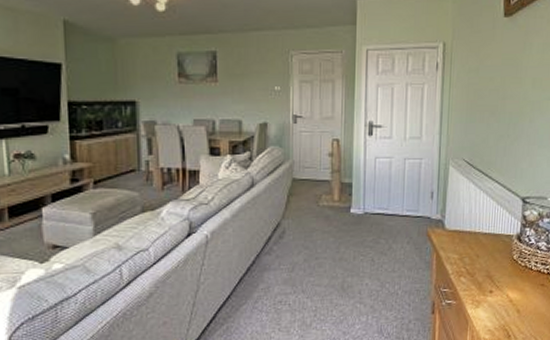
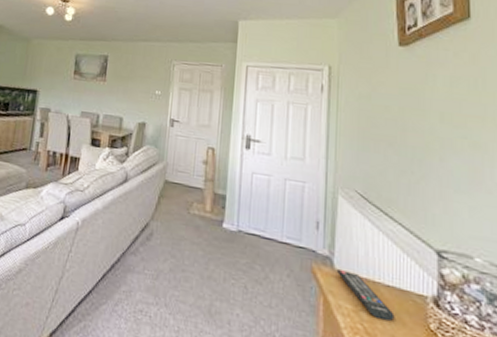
remote control: none [446,228,489,261] -> present [336,269,395,322]

